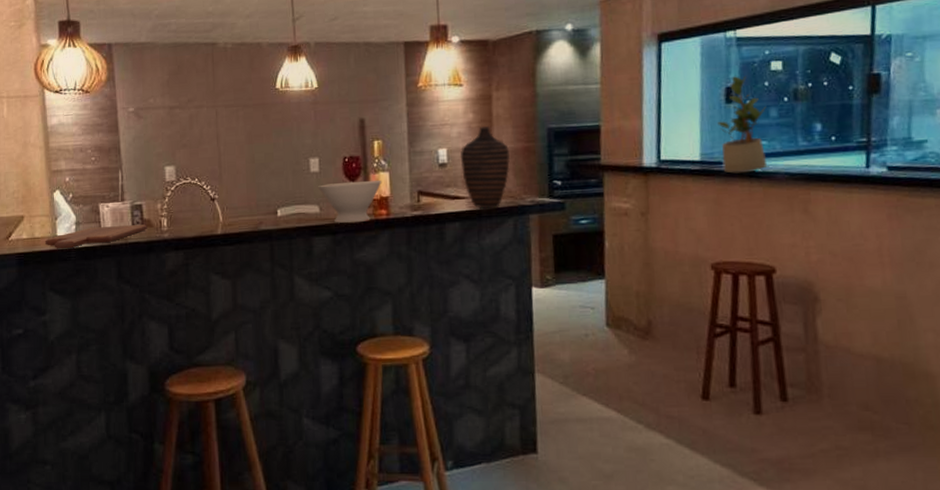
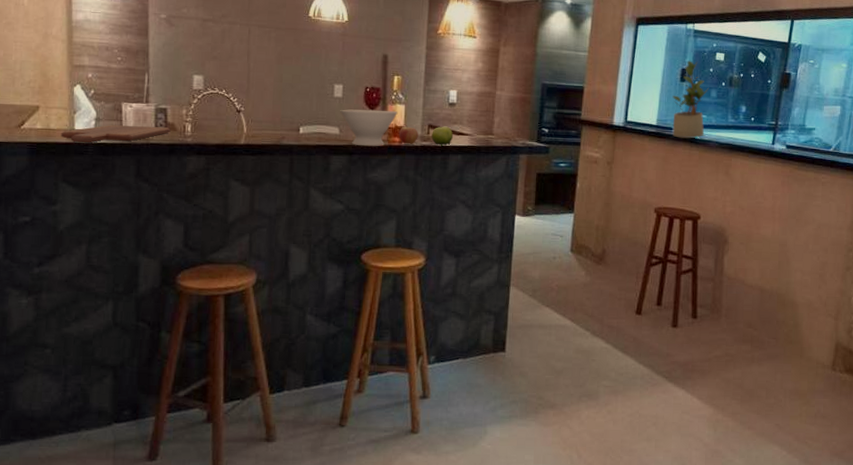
fruit: none [385,195,408,216] -> present [398,125,418,144]
fruit: none [422,190,448,214] -> present [431,126,454,146]
decorative vase: present [461,126,511,208] -> none [468,76,510,146]

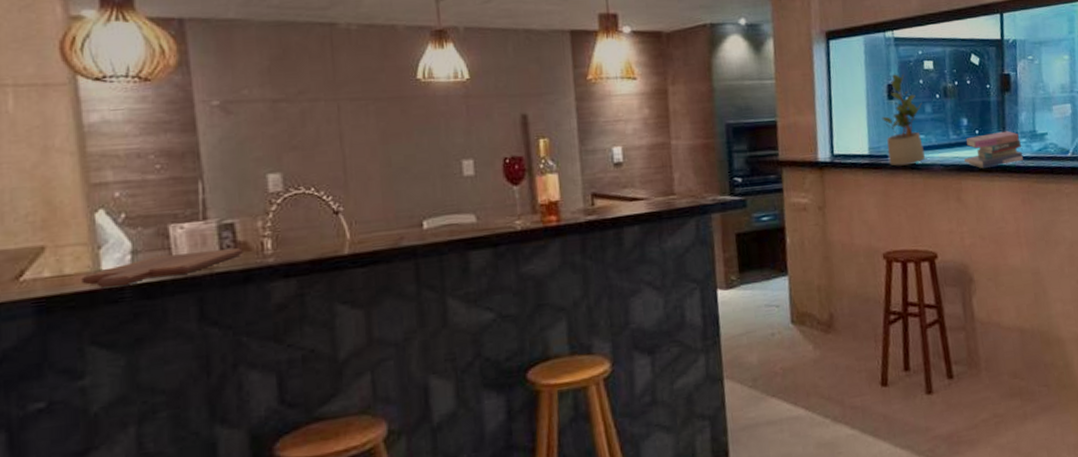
bowl: present [340,109,398,147] -> none [474,182,551,234]
fruit: present [398,125,418,144] -> none [554,198,581,223]
fruit: present [431,126,454,146] -> none [597,192,626,218]
books: none [737,121,790,151] -> present [963,131,1024,169]

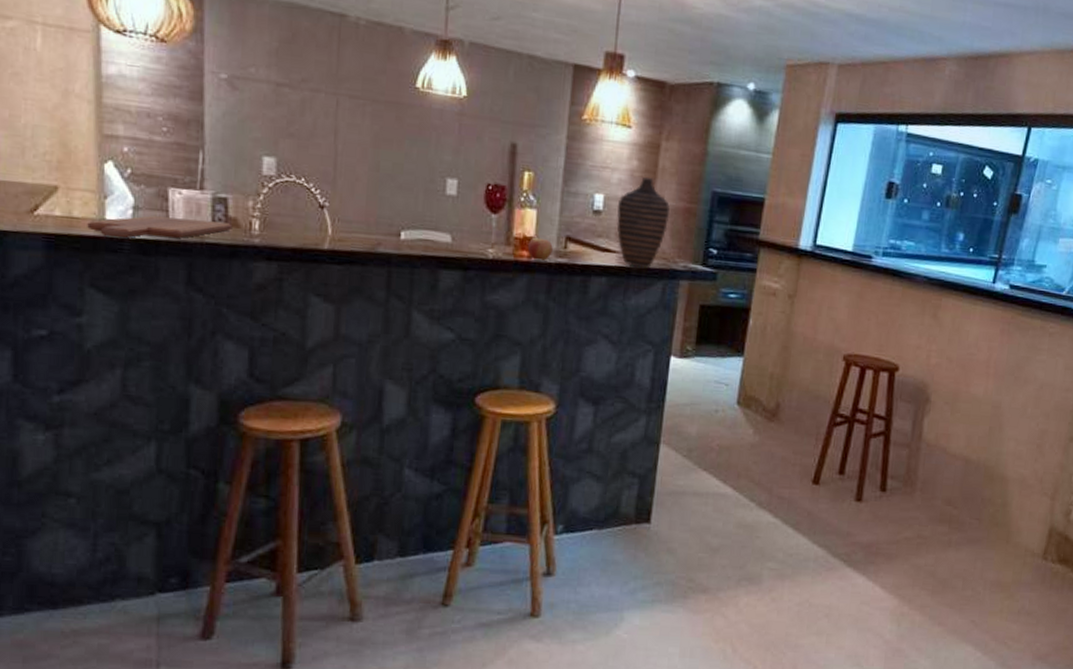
fruit: none [554,198,581,223] -> present [527,236,553,261]
decorative vase: none [637,122,690,209] -> present [617,177,670,268]
potted plant: present [882,73,926,166] -> none [871,172,921,271]
books: present [963,131,1024,169] -> none [950,254,1016,290]

